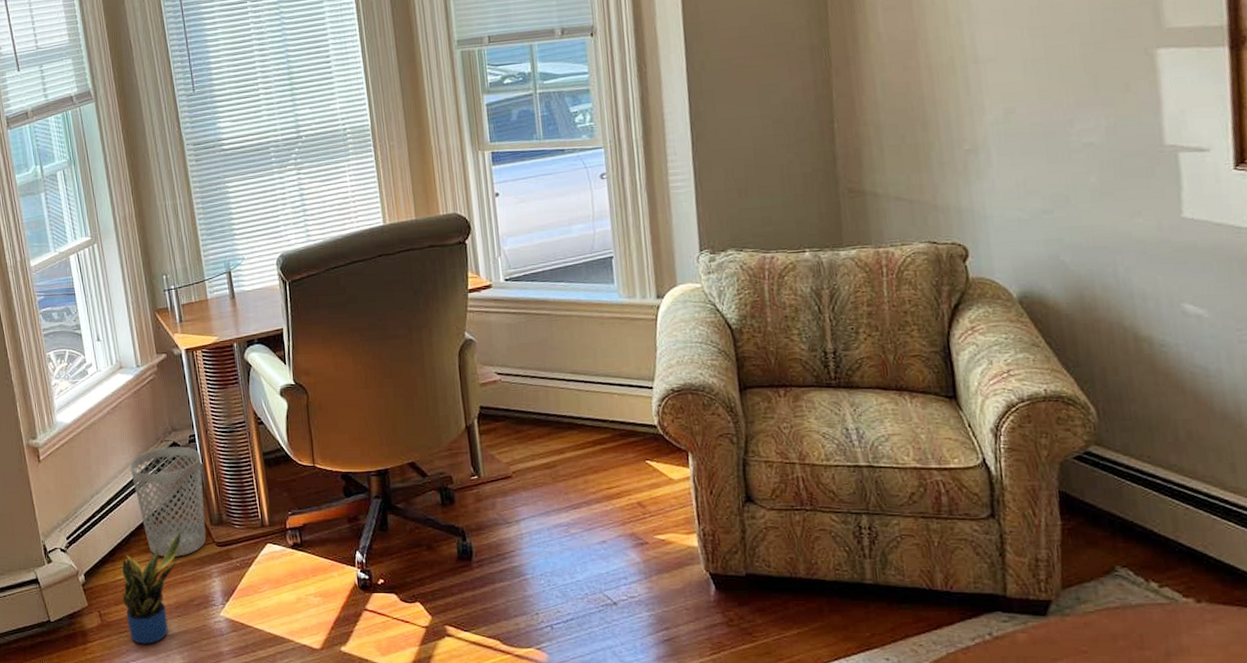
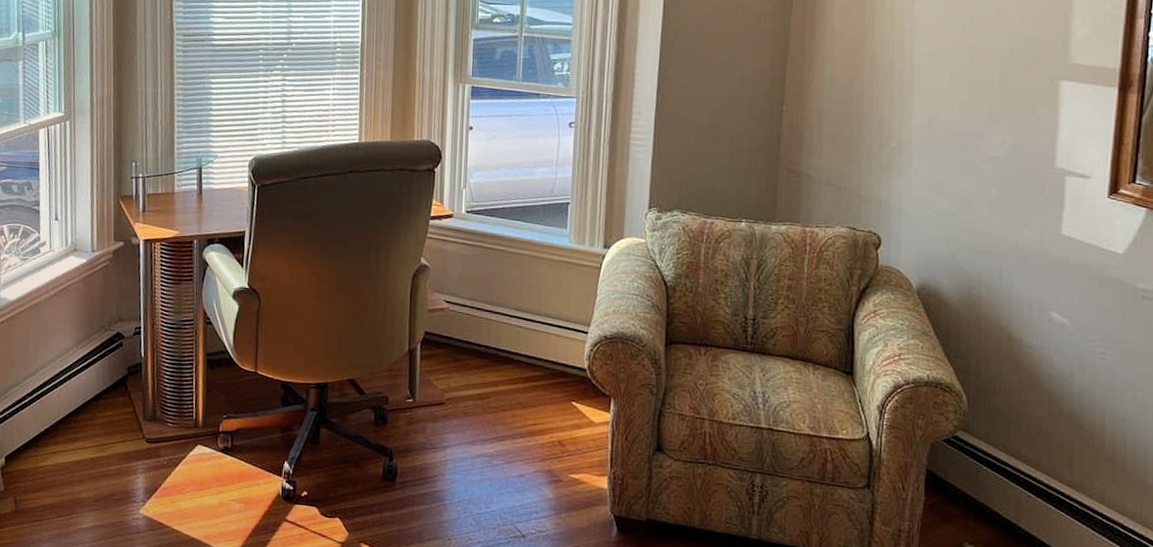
potted plant: present [121,532,181,644] -> none [41,424,112,535]
wastebasket: present [129,446,206,557] -> none [69,336,143,449]

